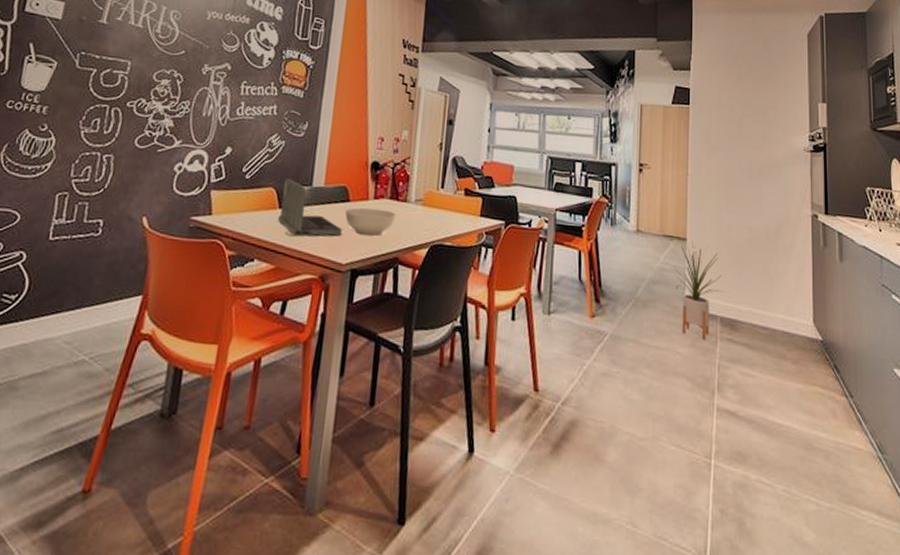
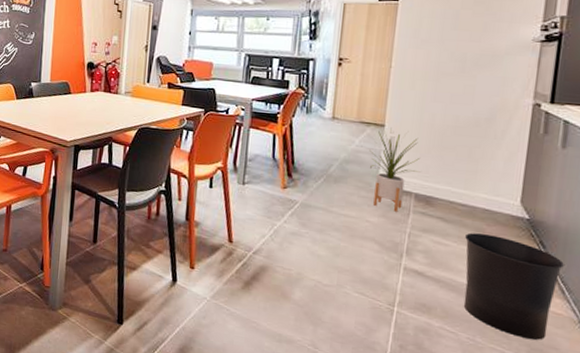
laptop: present [278,178,342,237] -> none [16,76,66,121]
bowl: present [344,207,396,236] -> none [67,98,109,120]
waste bin: none [770,360,857,483] -> present [463,233,564,340]

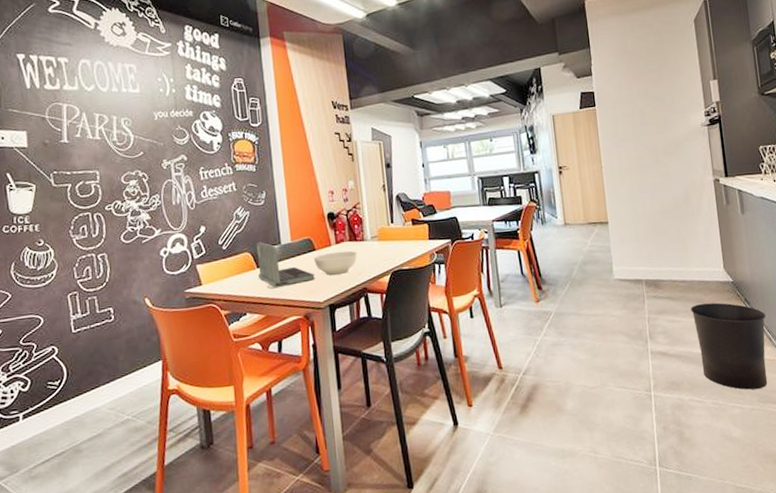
laptop: none [16,76,66,121] -> present [256,242,315,289]
bowl: none [67,98,109,120] -> present [313,250,358,275]
house plant: present [369,127,421,212] -> none [601,223,645,301]

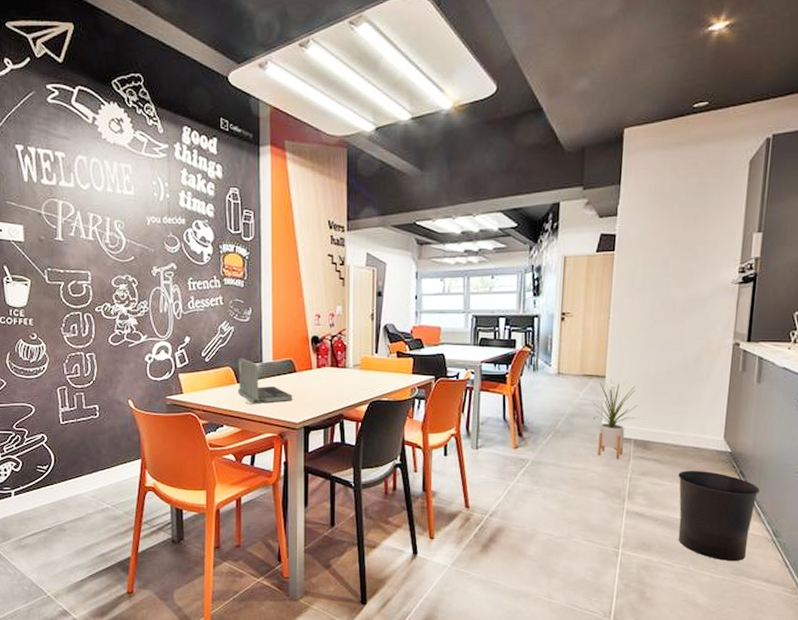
bowl: present [313,250,358,275] -> none [293,376,338,398]
house plant: none [601,223,645,301] -> present [592,378,639,459]

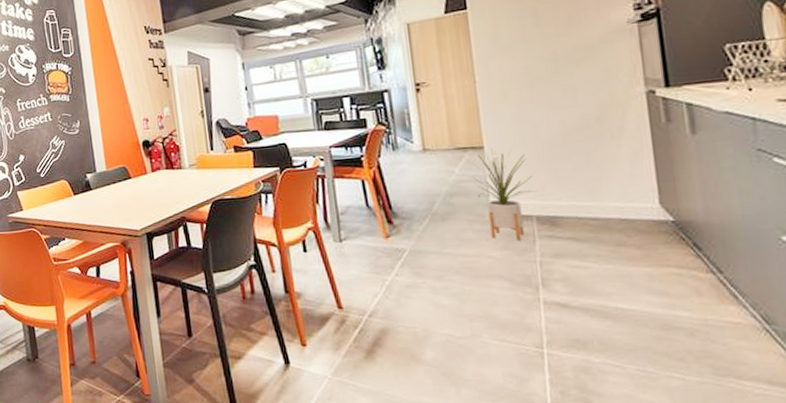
laptop: present [238,358,293,405] -> none [72,170,131,216]
waste bin: present [678,471,760,561] -> none [605,246,729,358]

